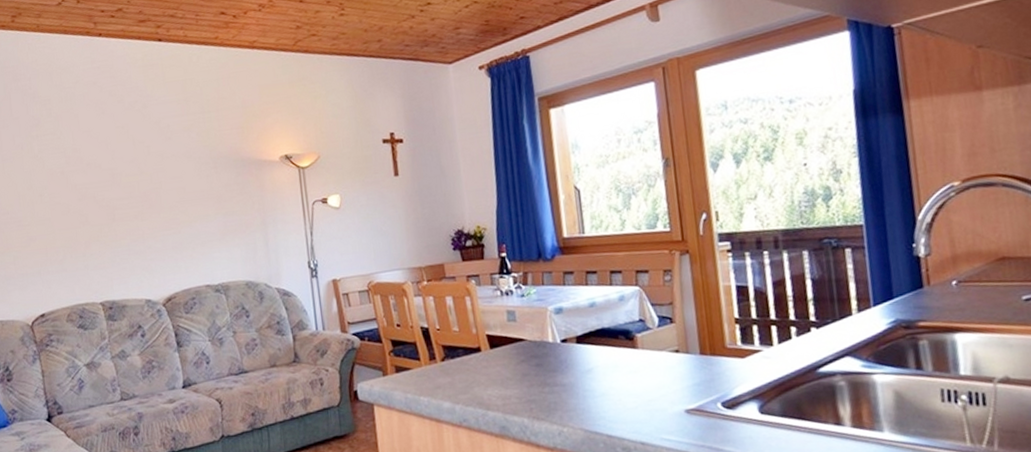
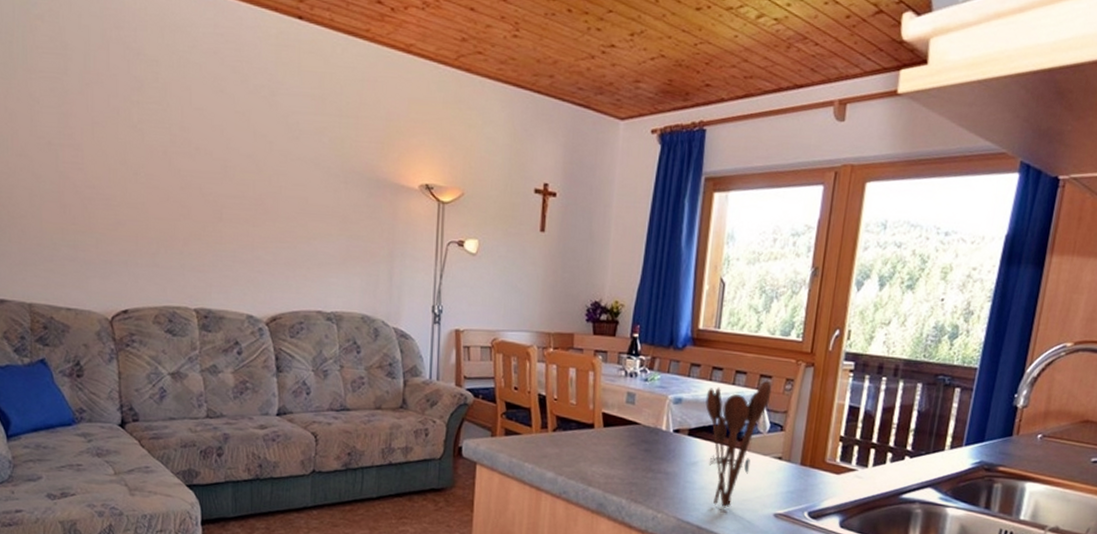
utensil holder: none [586,275,652,412] -> present [705,380,772,508]

